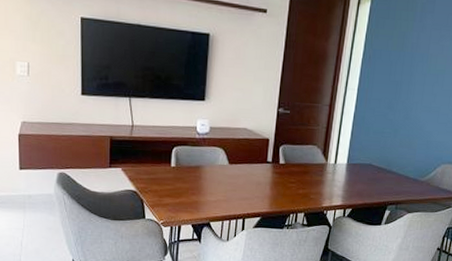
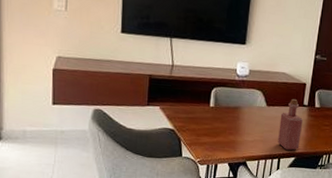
bottle: none [242,155,268,210] -> present [278,98,304,151]

